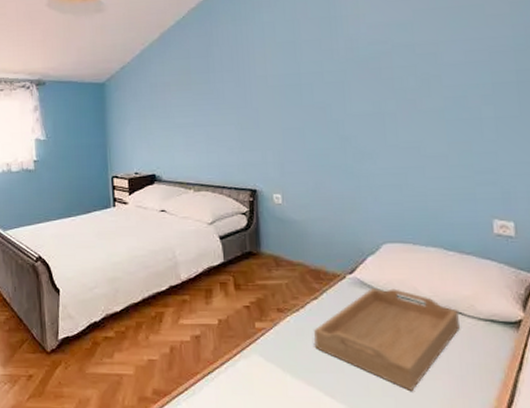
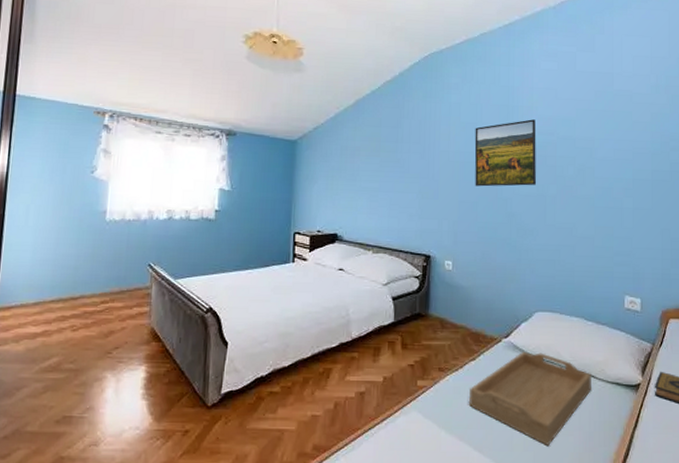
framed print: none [293,28,372,111] -> present [474,119,537,187]

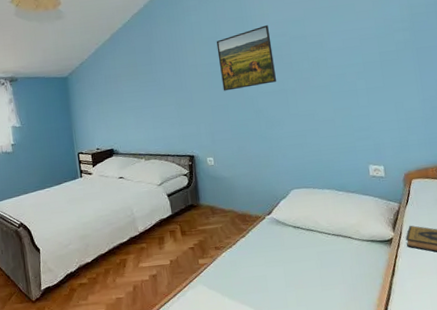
serving tray: present [468,351,591,447] -> none [244,223,350,300]

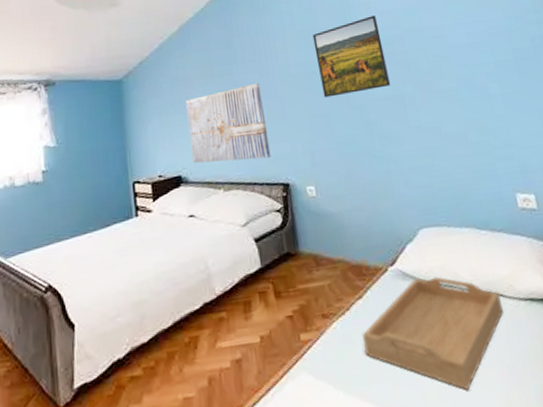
wall art: none [116,79,181,140] -> present [185,82,271,164]
serving tray: none [244,223,350,300] -> present [362,276,504,391]

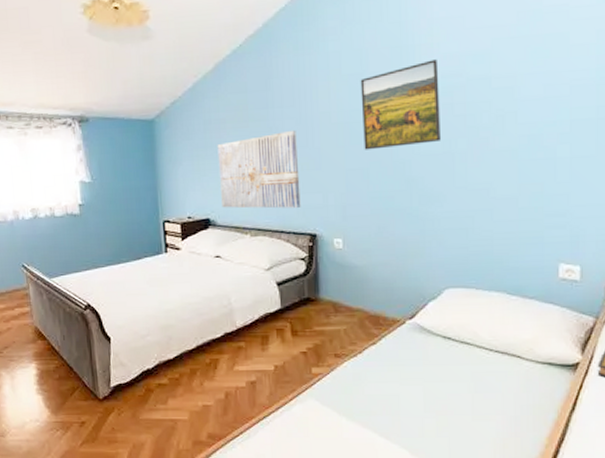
serving tray: present [362,276,504,391] -> none [370,332,517,432]

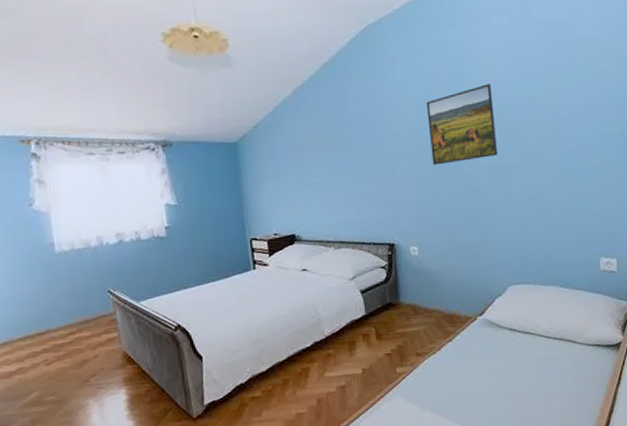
wall art: present [217,129,301,209] -> none [299,148,379,224]

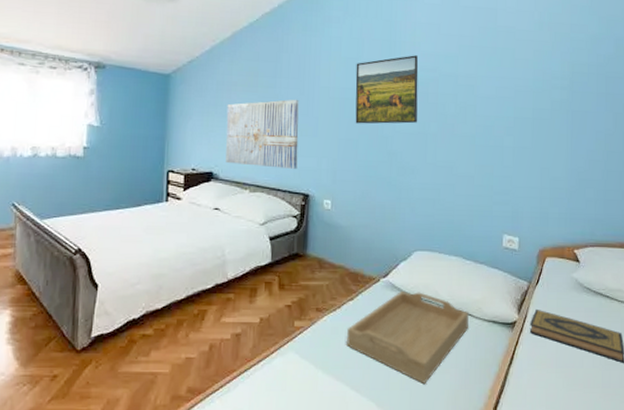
wall art: none [299,148,379,224] -> present [226,99,299,169]
serving tray: none [449,325,572,413] -> present [346,290,469,385]

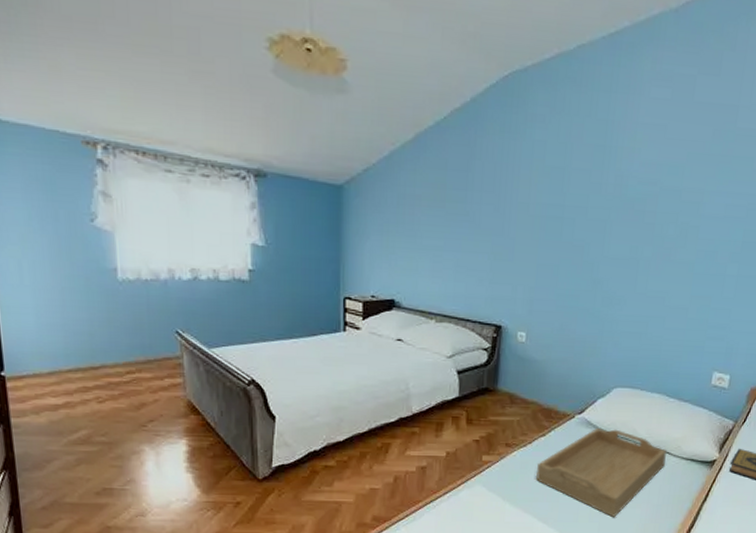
wall art: present [226,99,299,169] -> none [409,216,493,297]
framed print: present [355,55,419,124] -> none [557,164,636,248]

